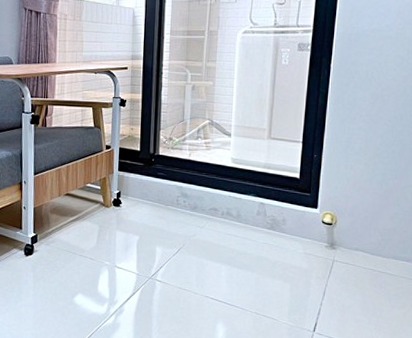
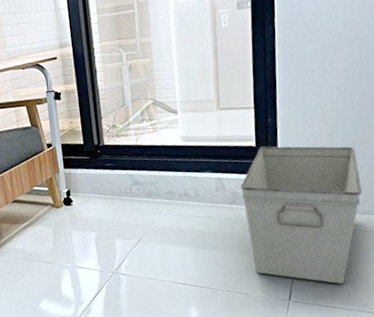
storage bin: none [280,180,394,323] -> present [240,146,362,284]

